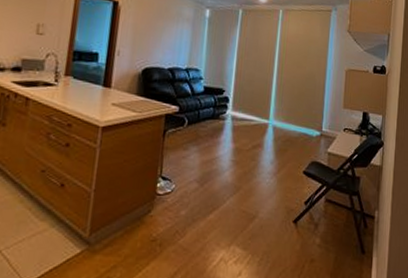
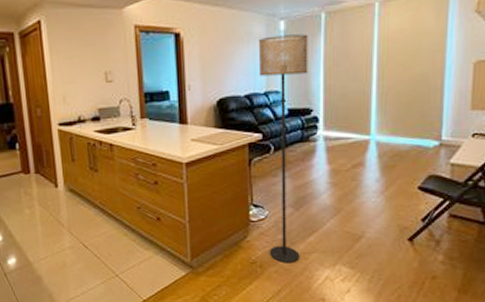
floor lamp: none [170,20,227,242] -> present [259,34,308,263]

